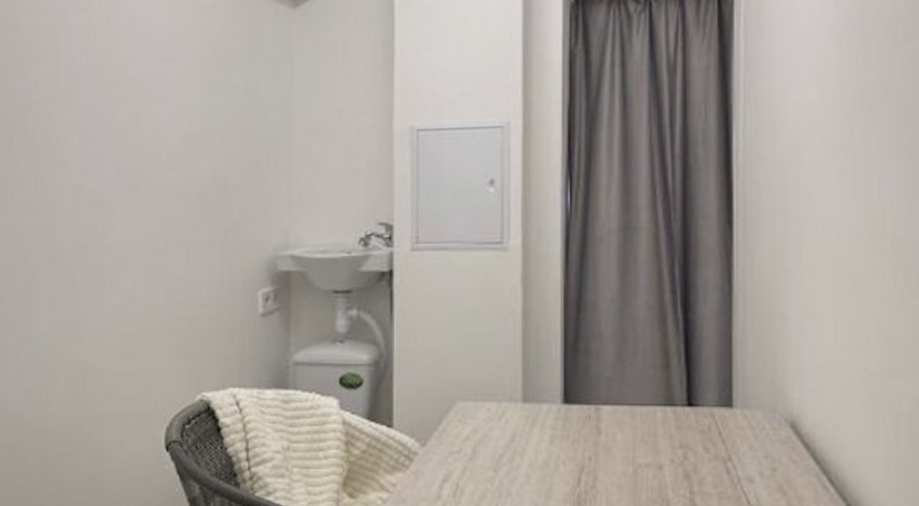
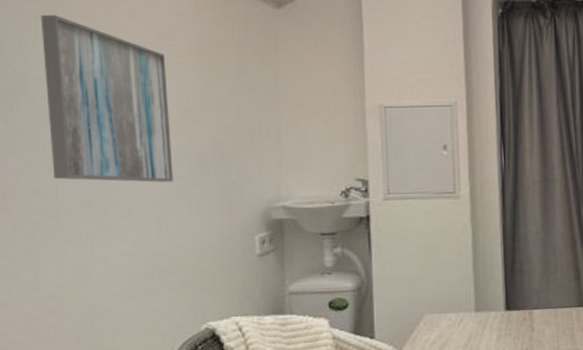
wall art: none [43,28,172,223] -> present [40,14,173,183]

